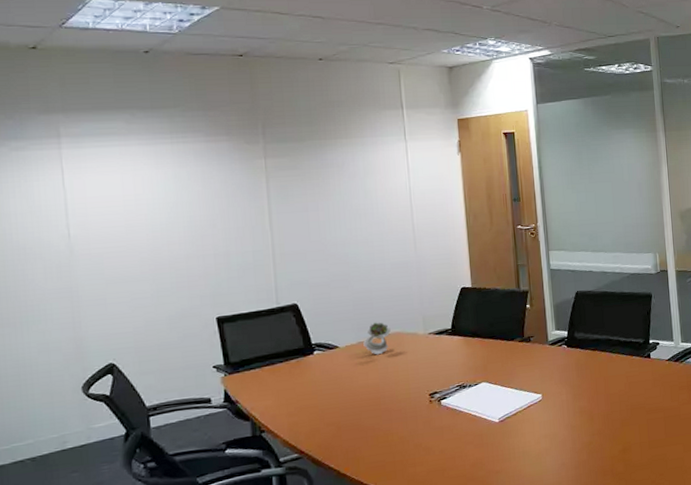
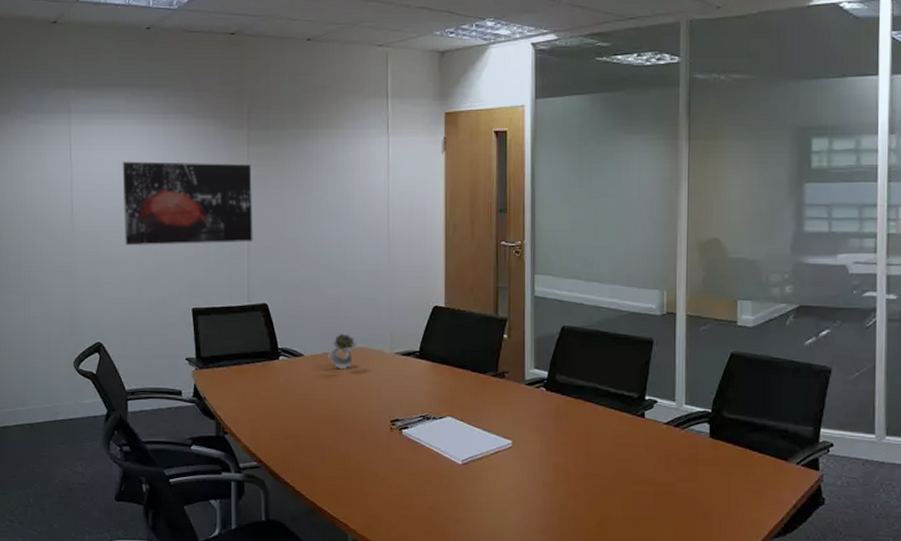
wall art: none [126,176,278,264] -> present [122,161,253,245]

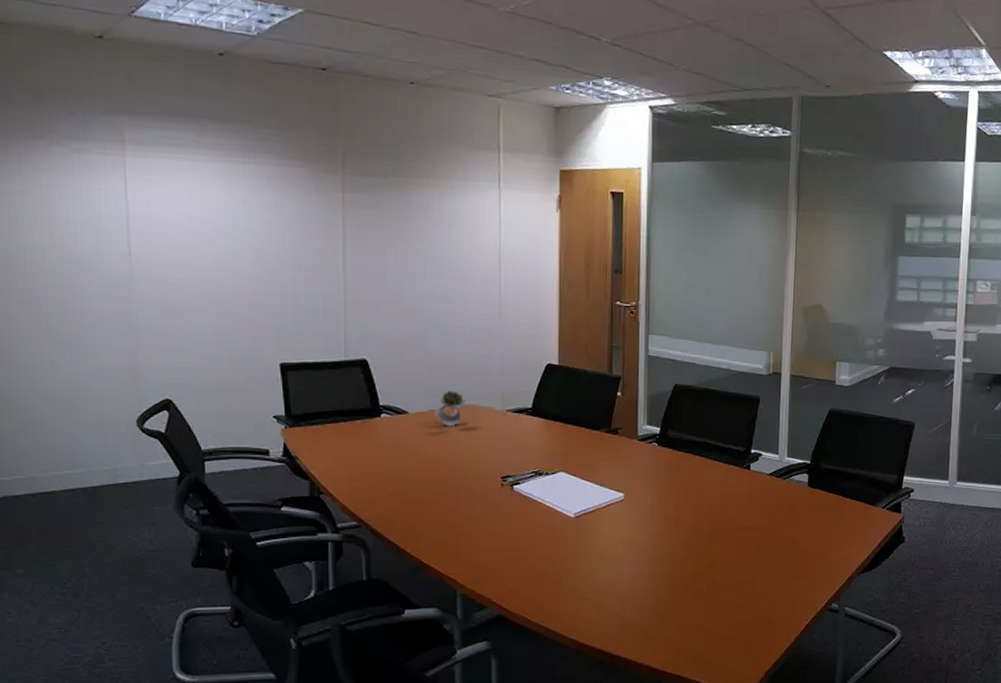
wall art: present [122,161,253,245] -> none [192,201,350,295]

